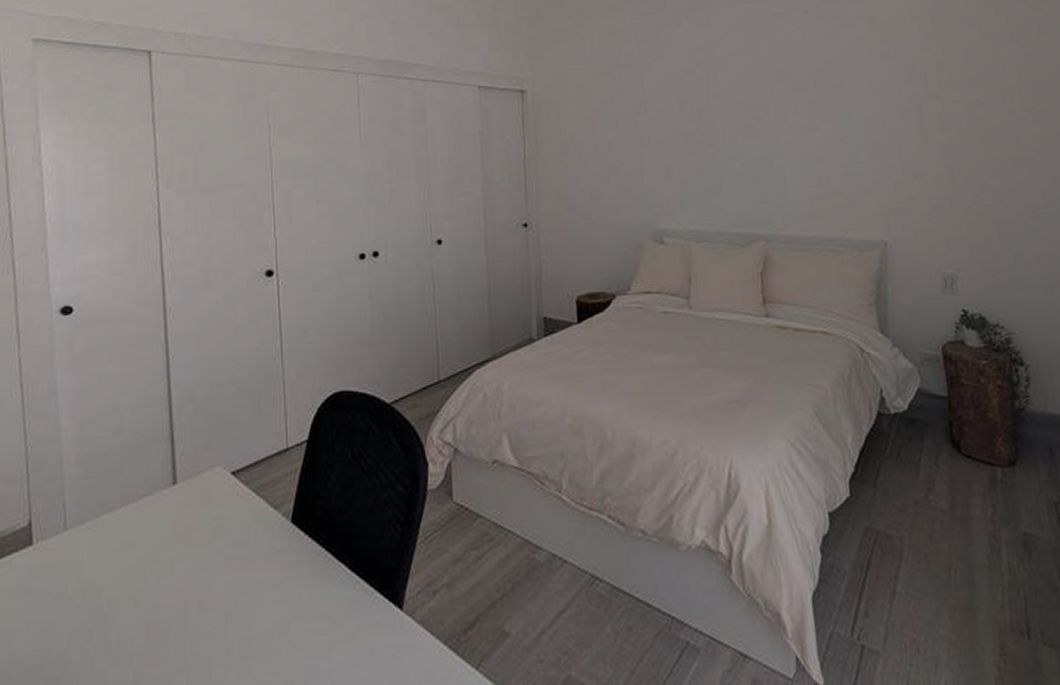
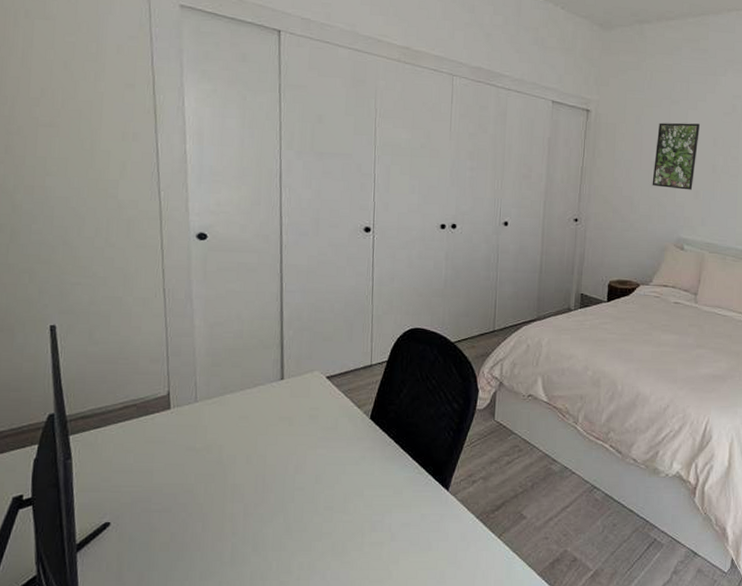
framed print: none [609,88,663,170] -> present [652,122,700,190]

